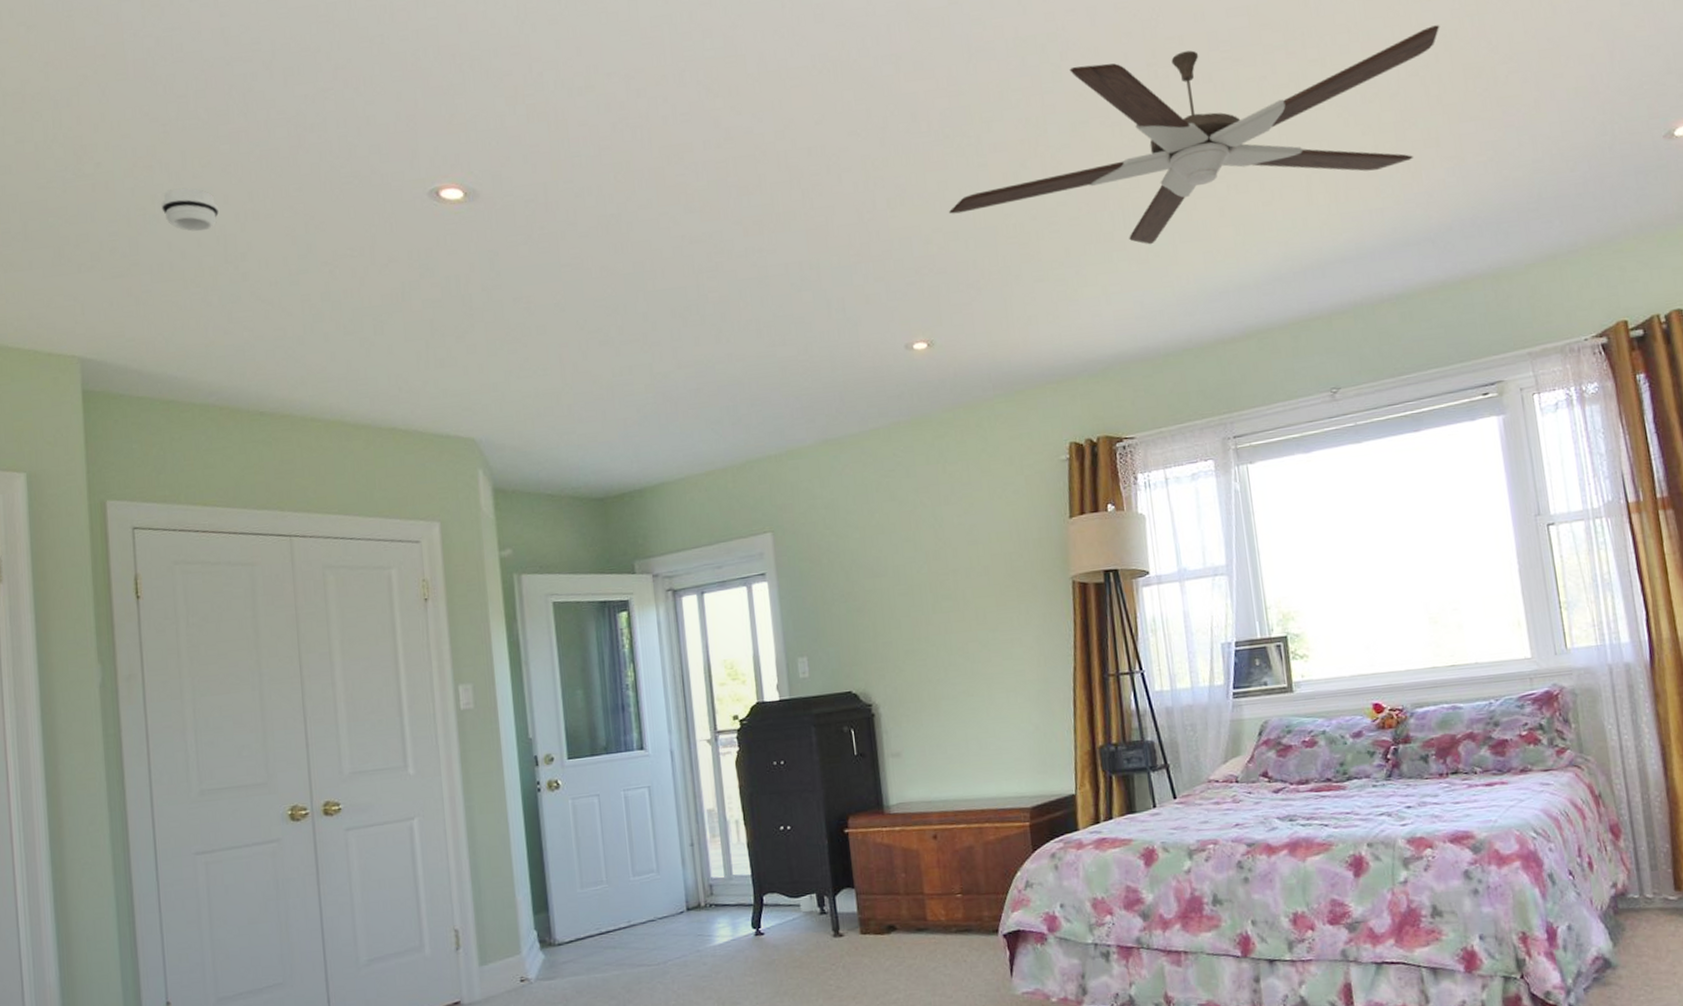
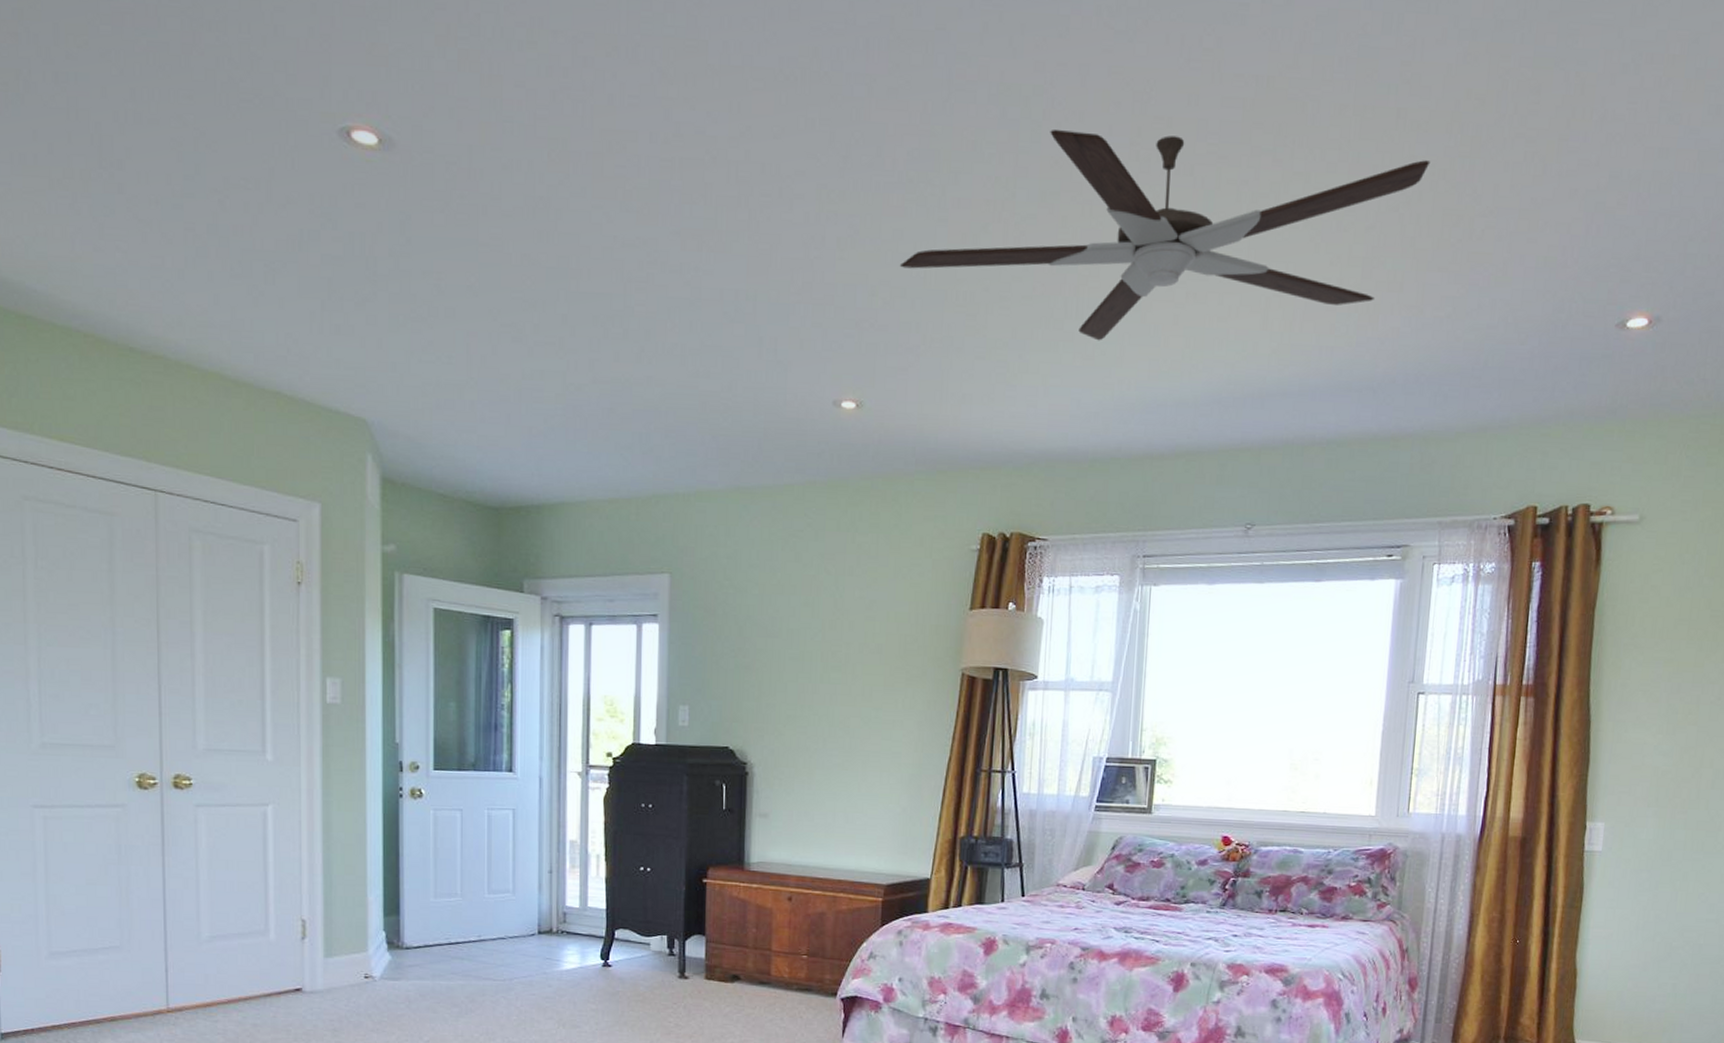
smoke detector: present [161,187,220,232] -> none [27,67,95,125]

